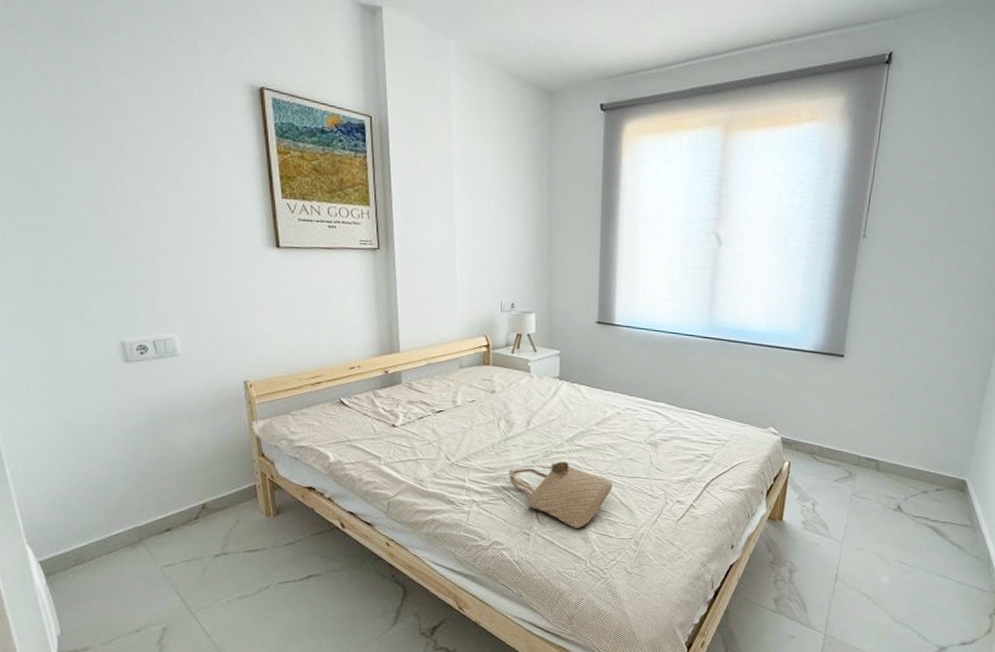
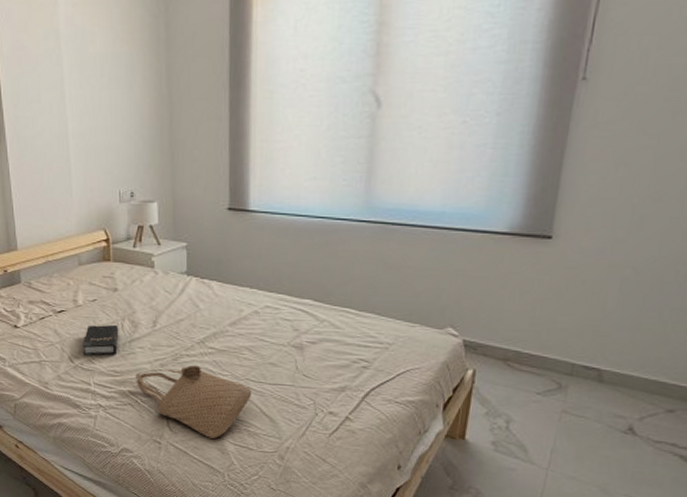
hardback book: none [459,424,495,454] -> present [82,324,119,357]

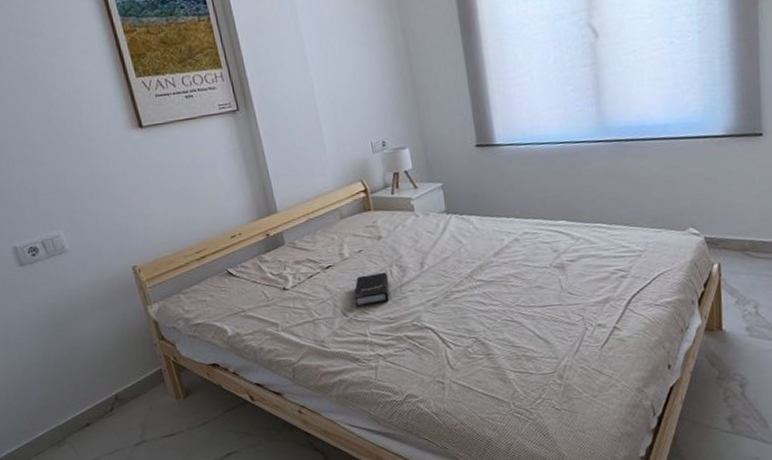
tote bag: present [135,366,252,438] -> none [410,300,524,370]

